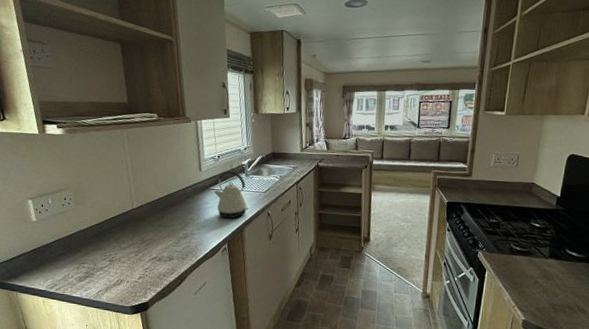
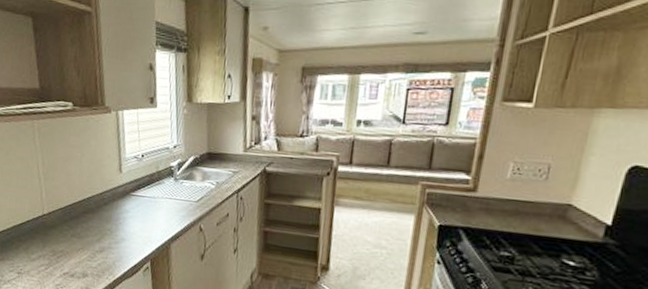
kettle: present [213,170,249,219] -> none [135,173,177,232]

